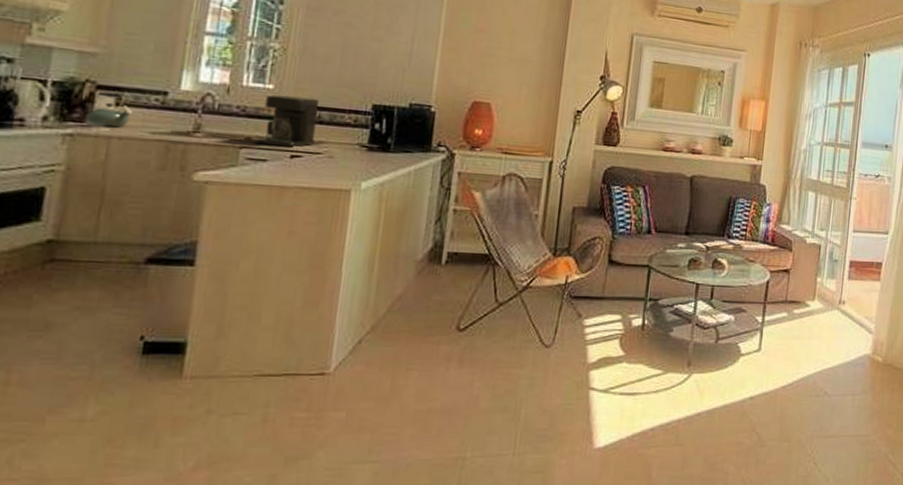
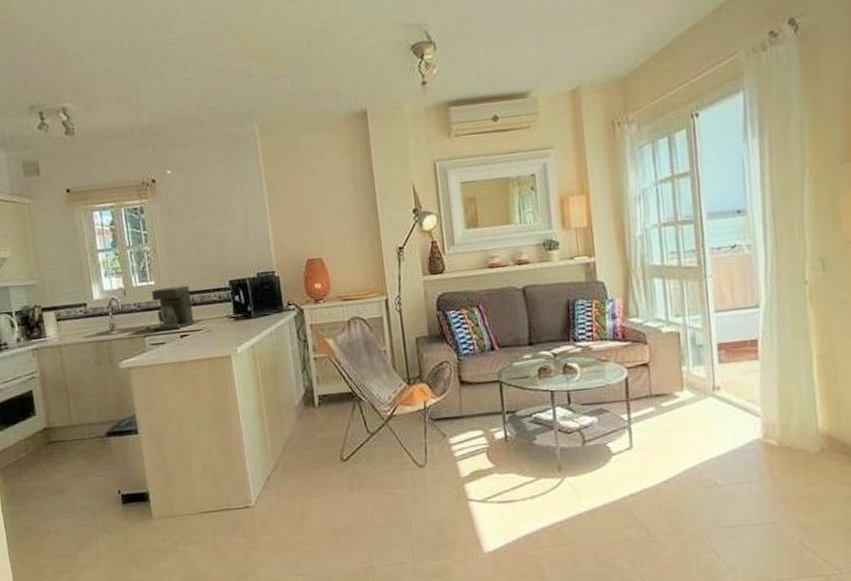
kettle: present [85,91,134,128] -> none [41,311,69,340]

